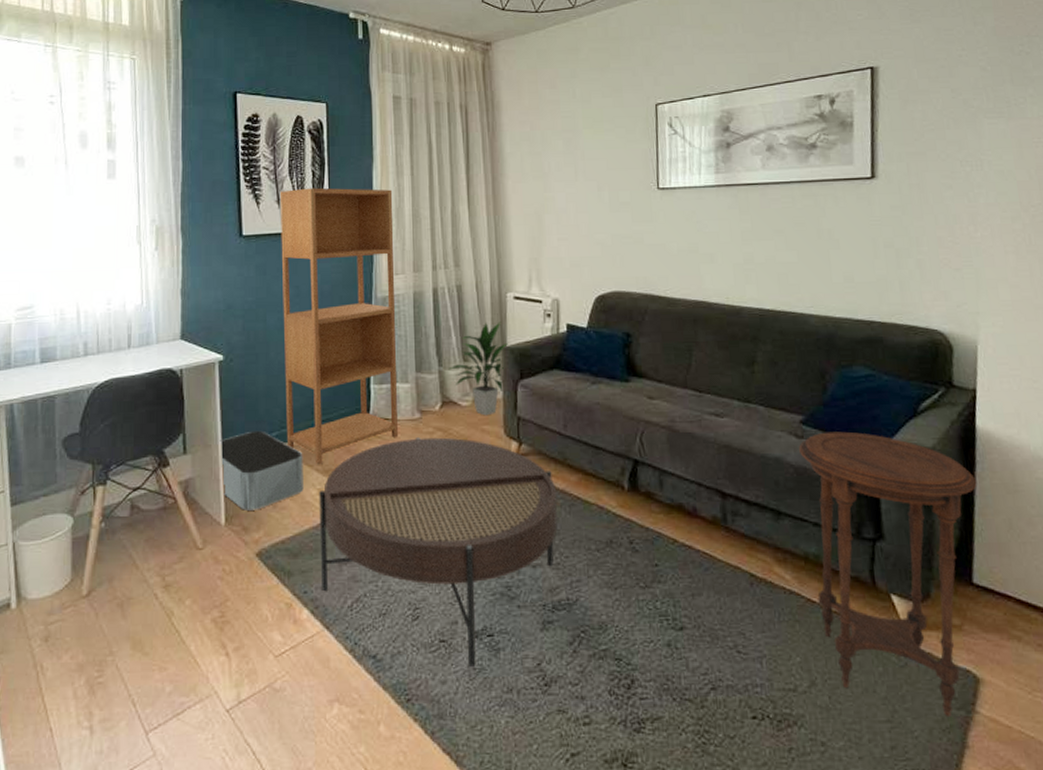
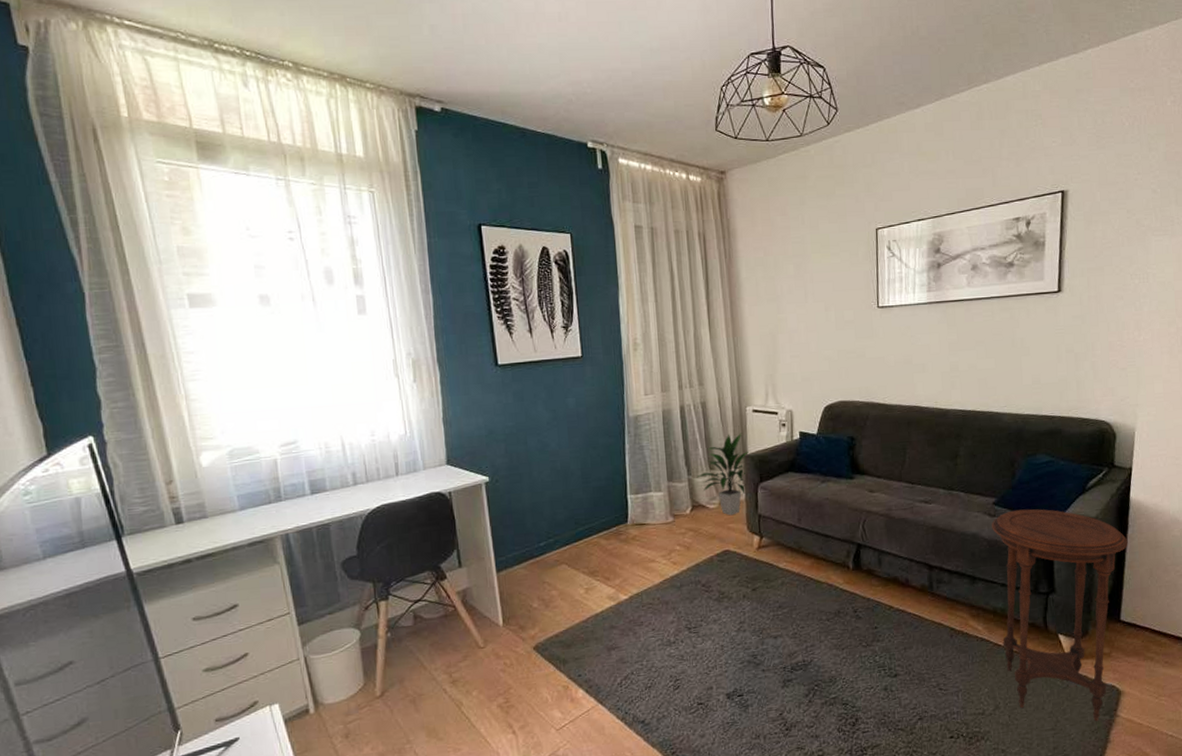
storage bin: present [220,430,304,510] -> none [492,542,572,612]
bookcase: present [281,187,398,465] -> none [532,316,654,568]
coffee table: present [319,437,558,668] -> none [586,536,794,723]

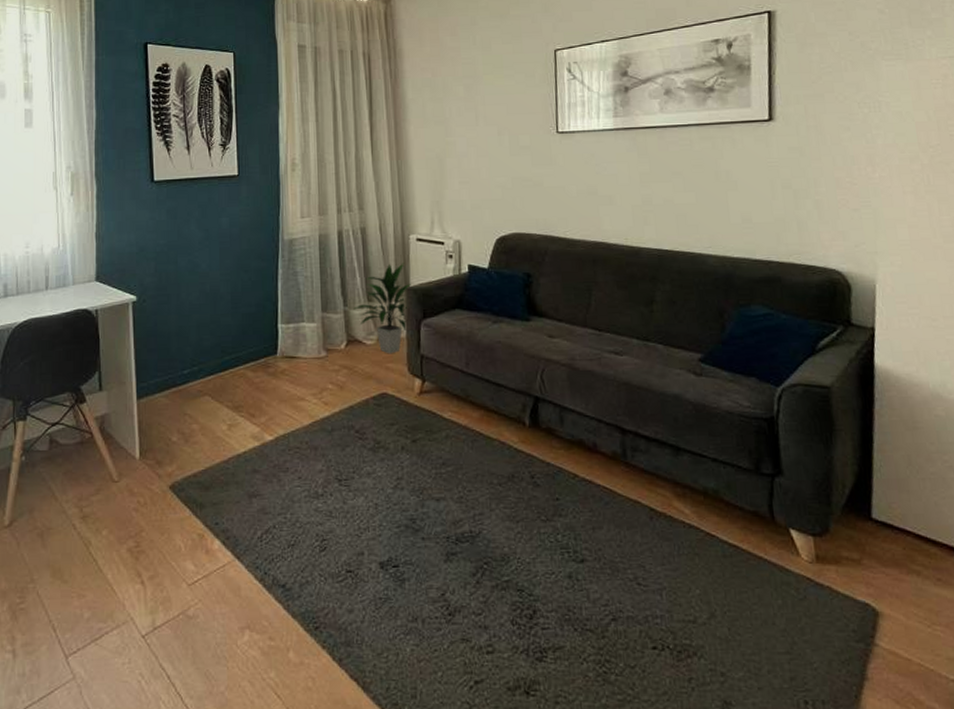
side table: present [992,509,1128,721] -> none [698,369,876,649]

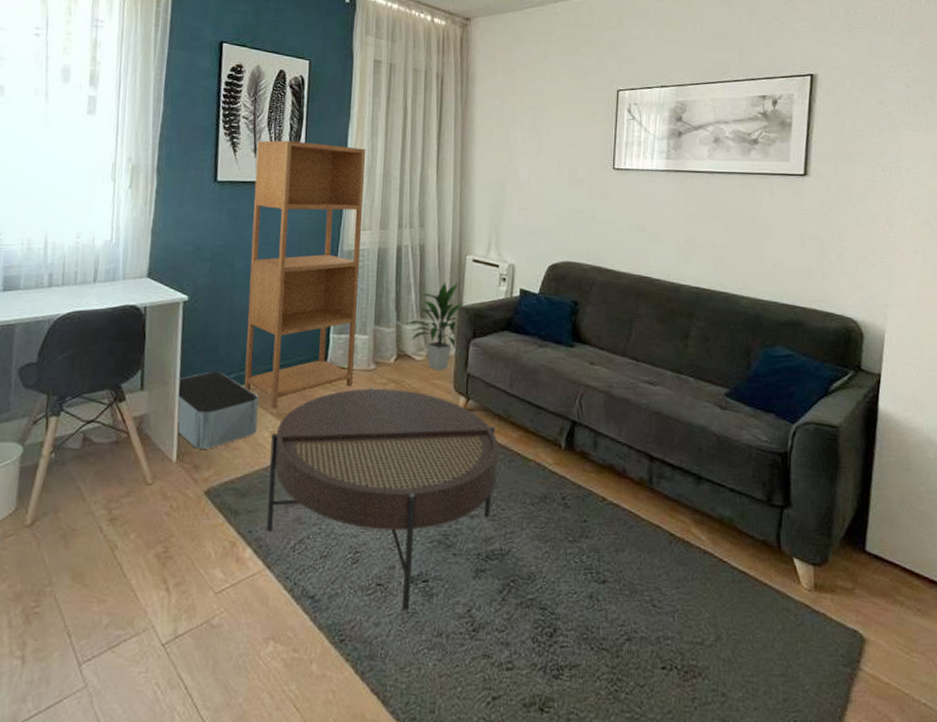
storage bin: none [134,368,214,445] -> present [177,371,259,449]
bookcase: none [190,134,305,401] -> present [244,140,366,408]
coffee table: none [229,375,461,598] -> present [266,388,499,612]

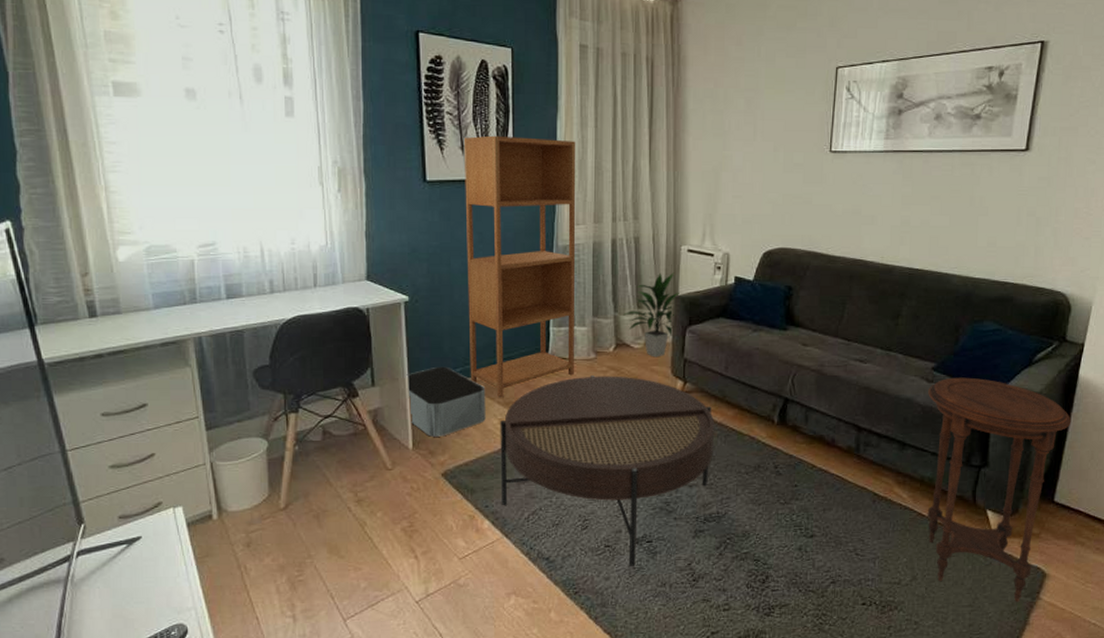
side table: none [722,405,876,673] -> present [927,377,1072,602]

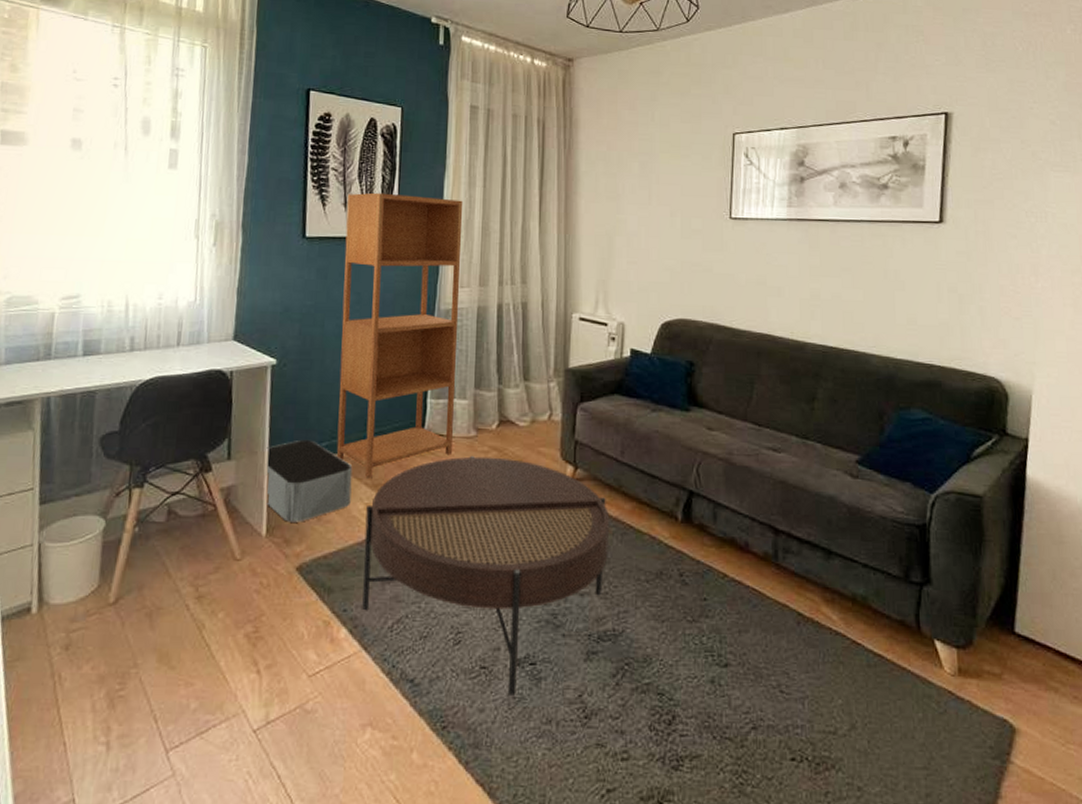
indoor plant: present [623,272,679,358] -> none [508,342,570,438]
side table: present [927,377,1072,602] -> none [853,473,1024,766]

